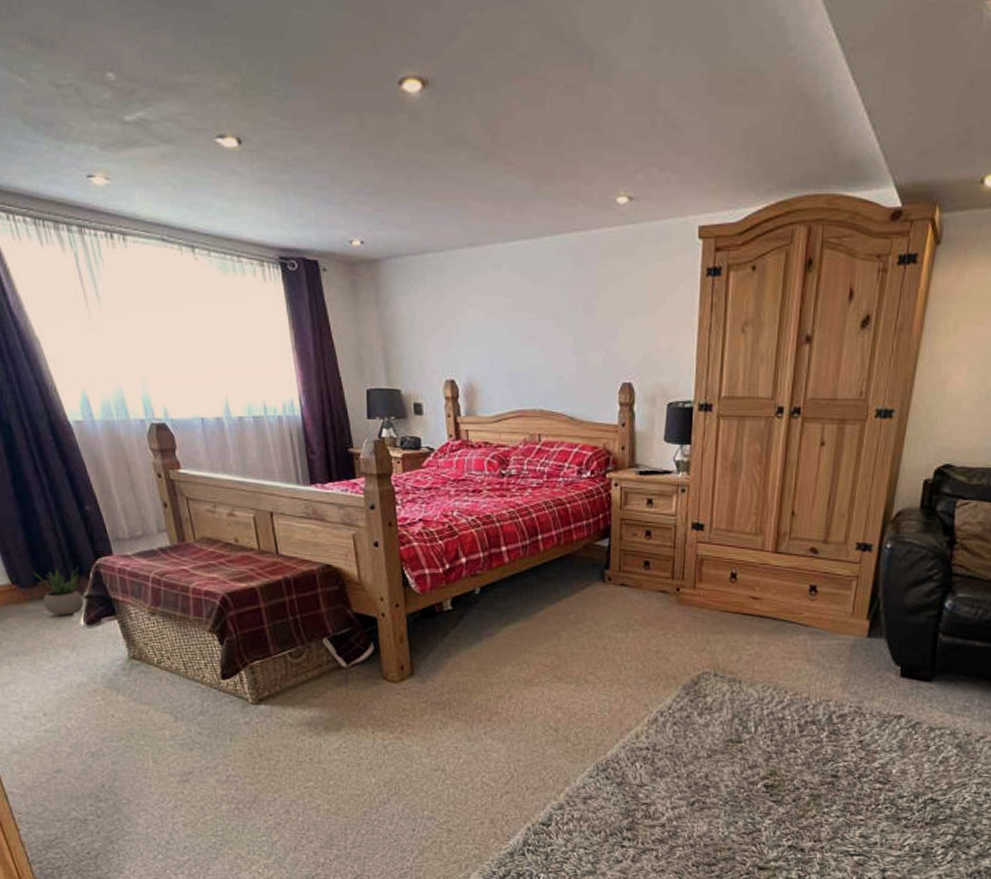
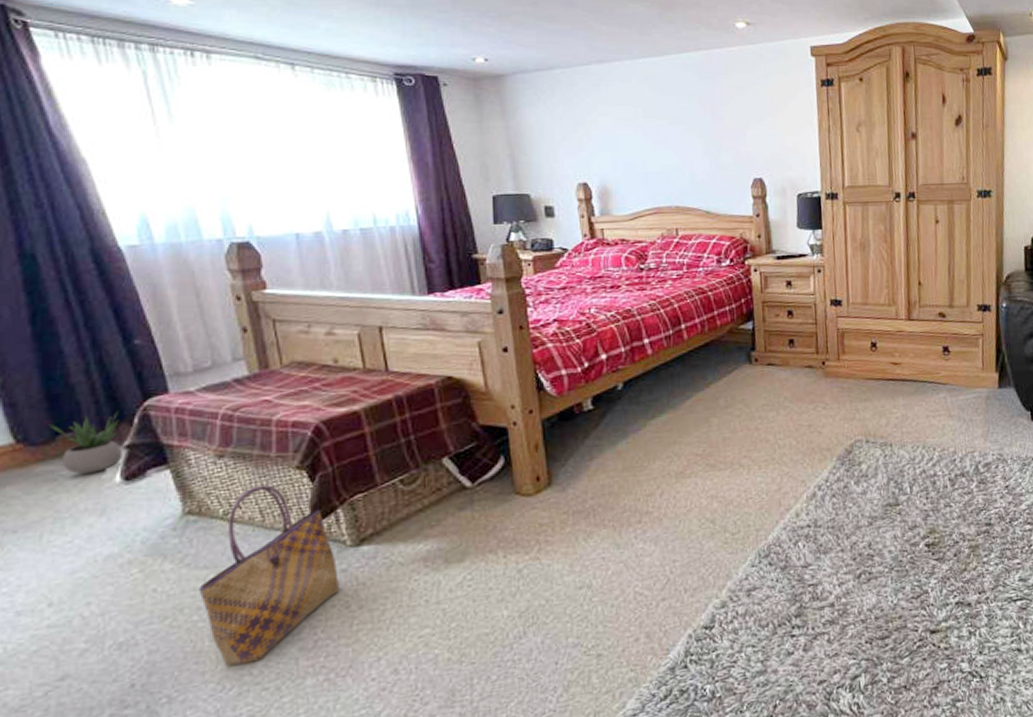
tote bag: none [143,643,245,784] -> present [198,485,341,666]

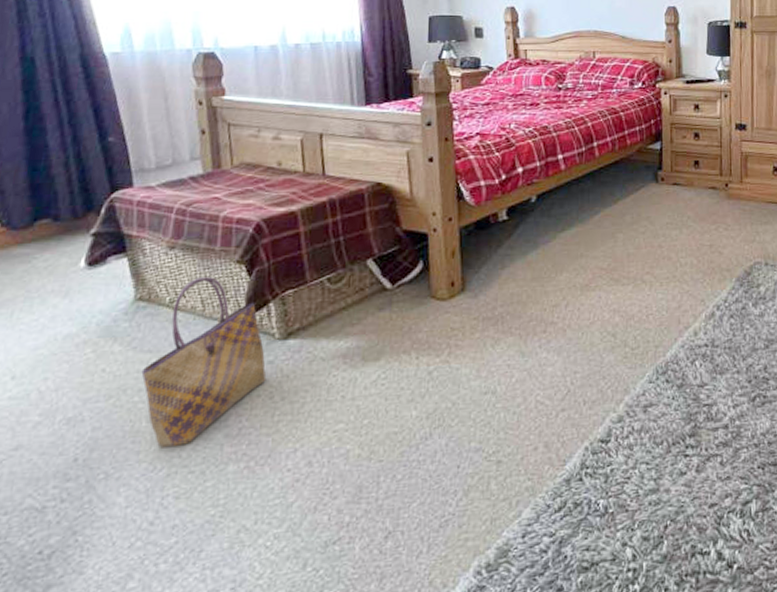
potted plant: present [48,412,121,474] -> none [28,202,89,258]

